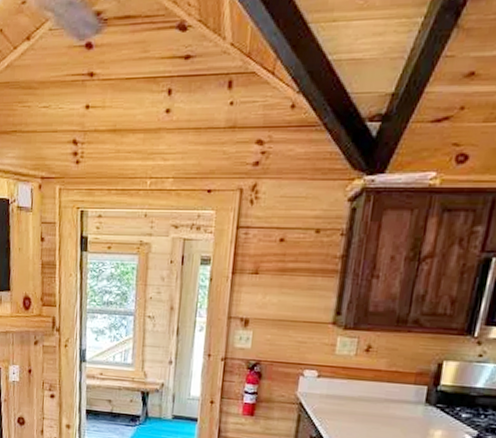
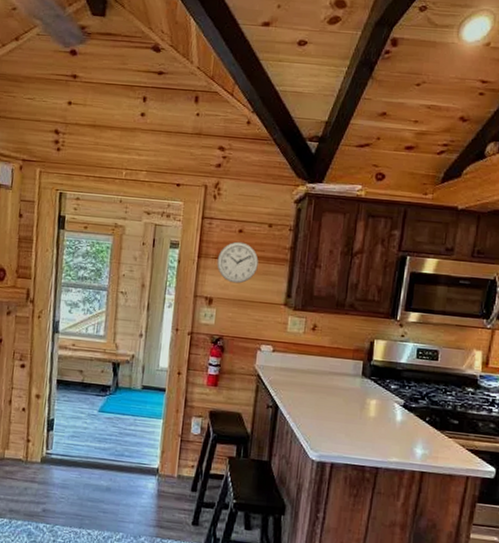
wall clock: none [253,252,303,302] -> present [217,241,259,284]

